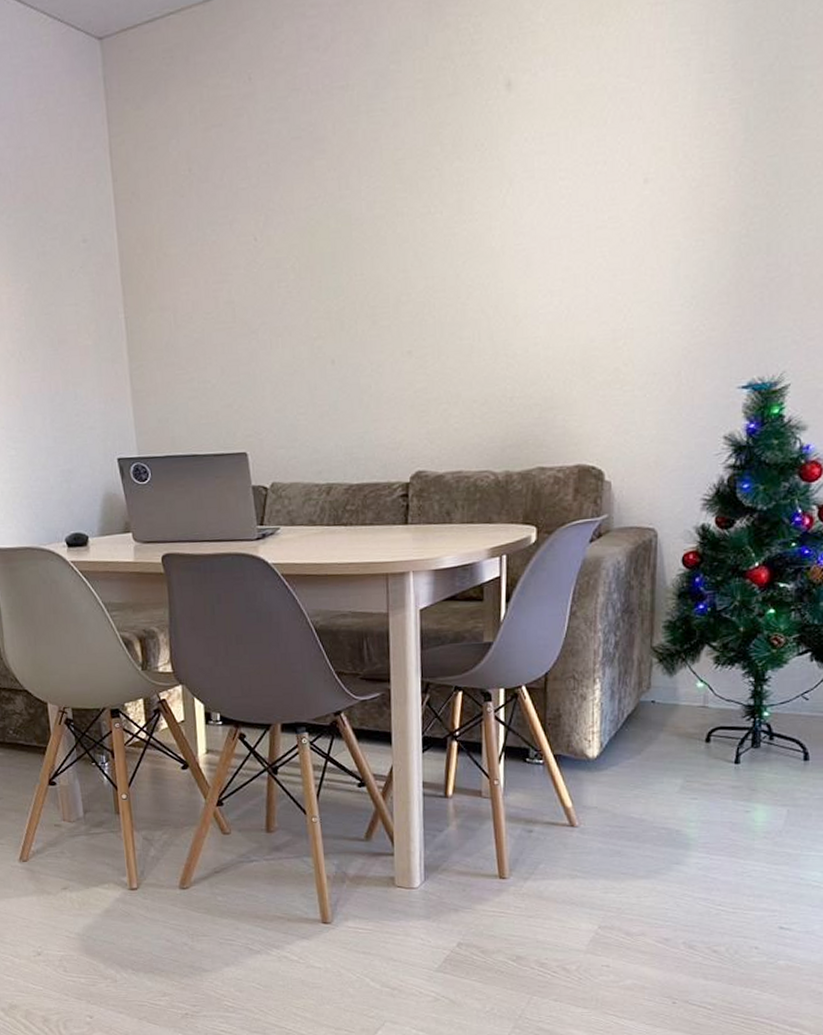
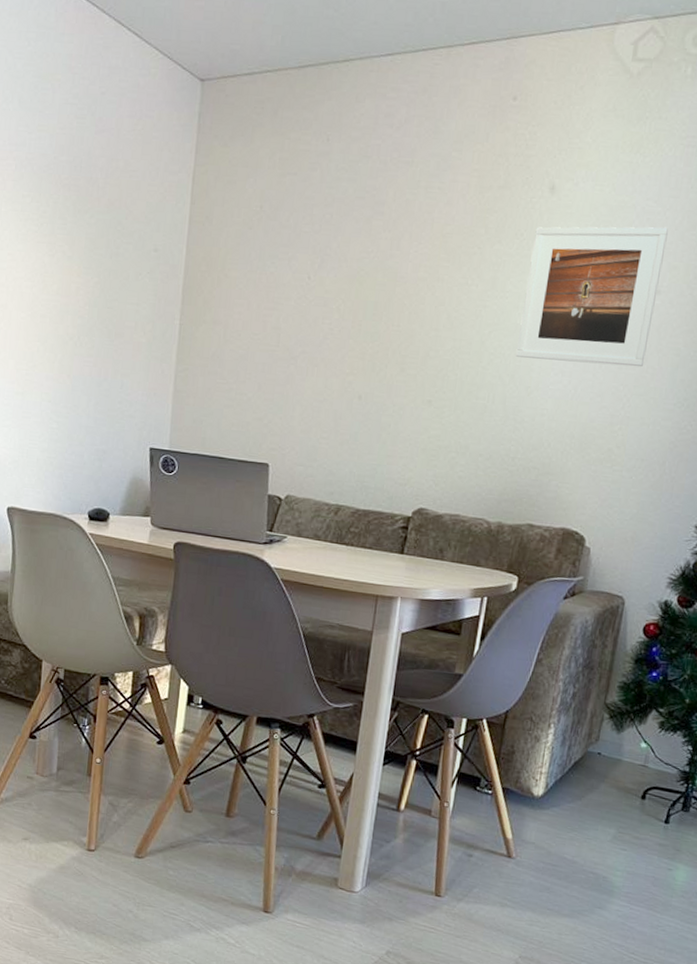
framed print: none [495,104,647,284] -> present [515,226,668,367]

